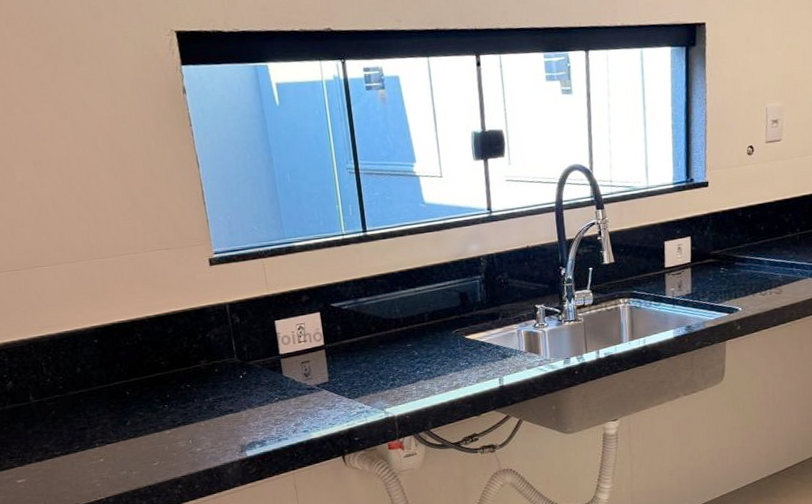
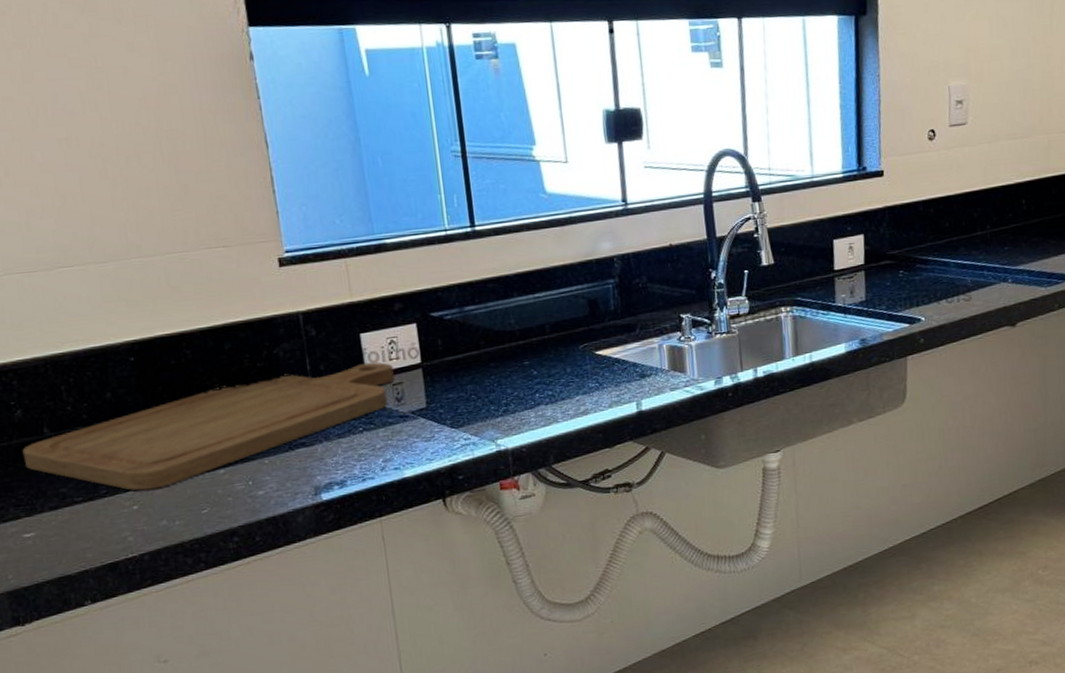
chopping board: none [13,344,303,447] -> present [22,362,395,491]

